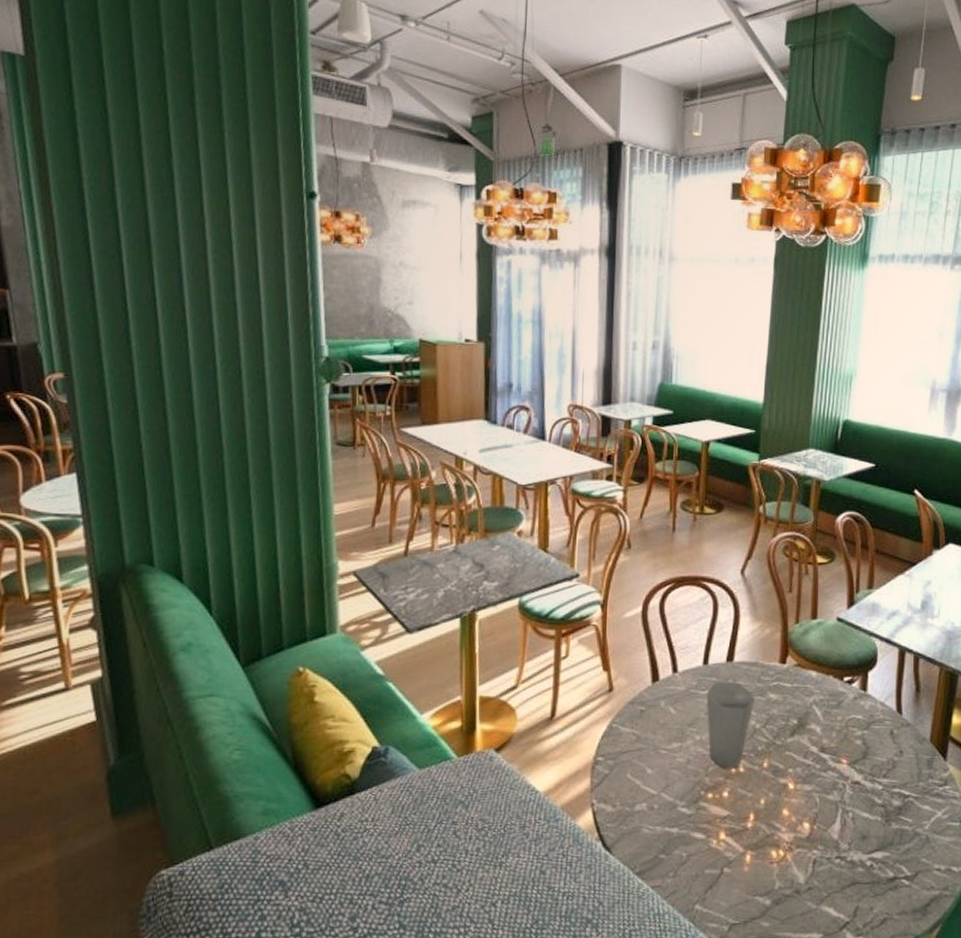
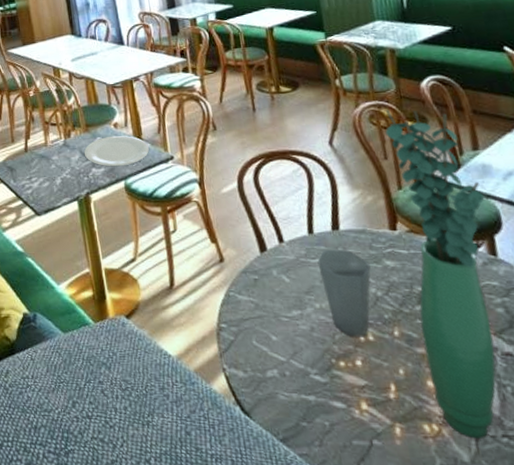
plate: none [476,545,554,581] -> present [83,135,150,167]
vase: none [786,542,868,861] -> present [385,110,496,438]

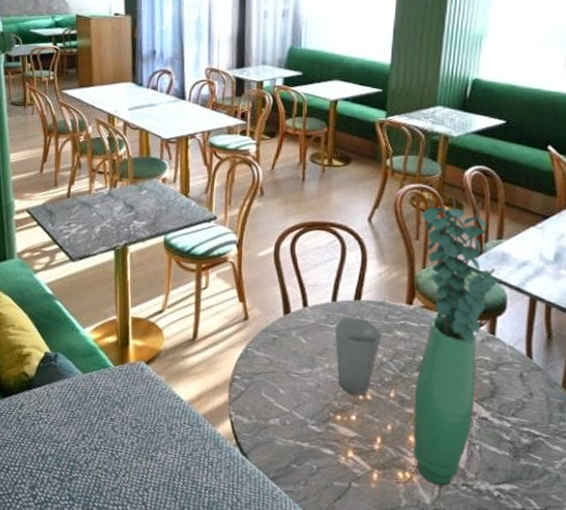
plate: present [83,135,150,167] -> none [127,190,195,222]

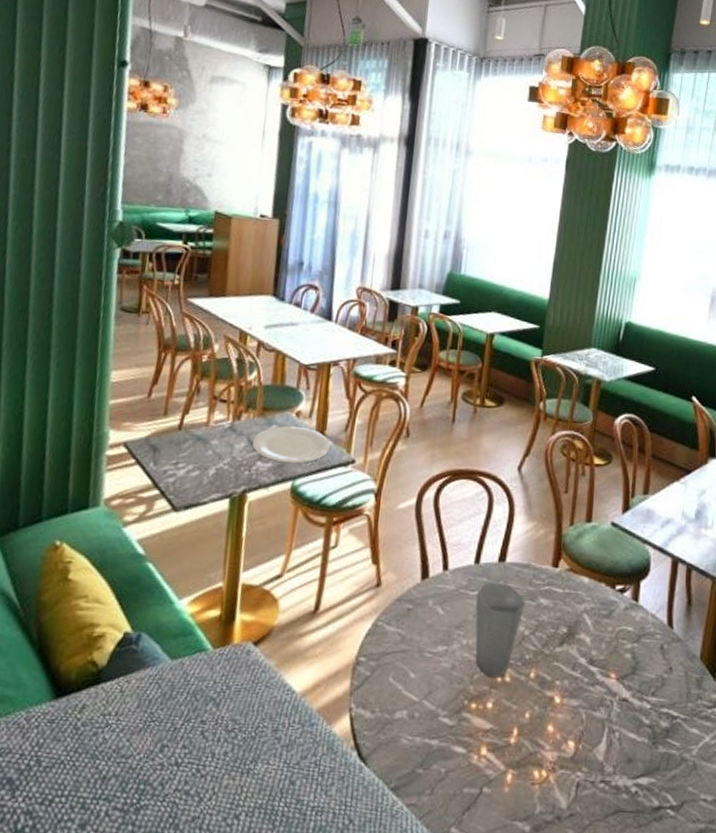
plate: none [127,190,195,222] -> present [251,425,331,464]
vase: present [413,194,497,486] -> none [551,442,642,784]

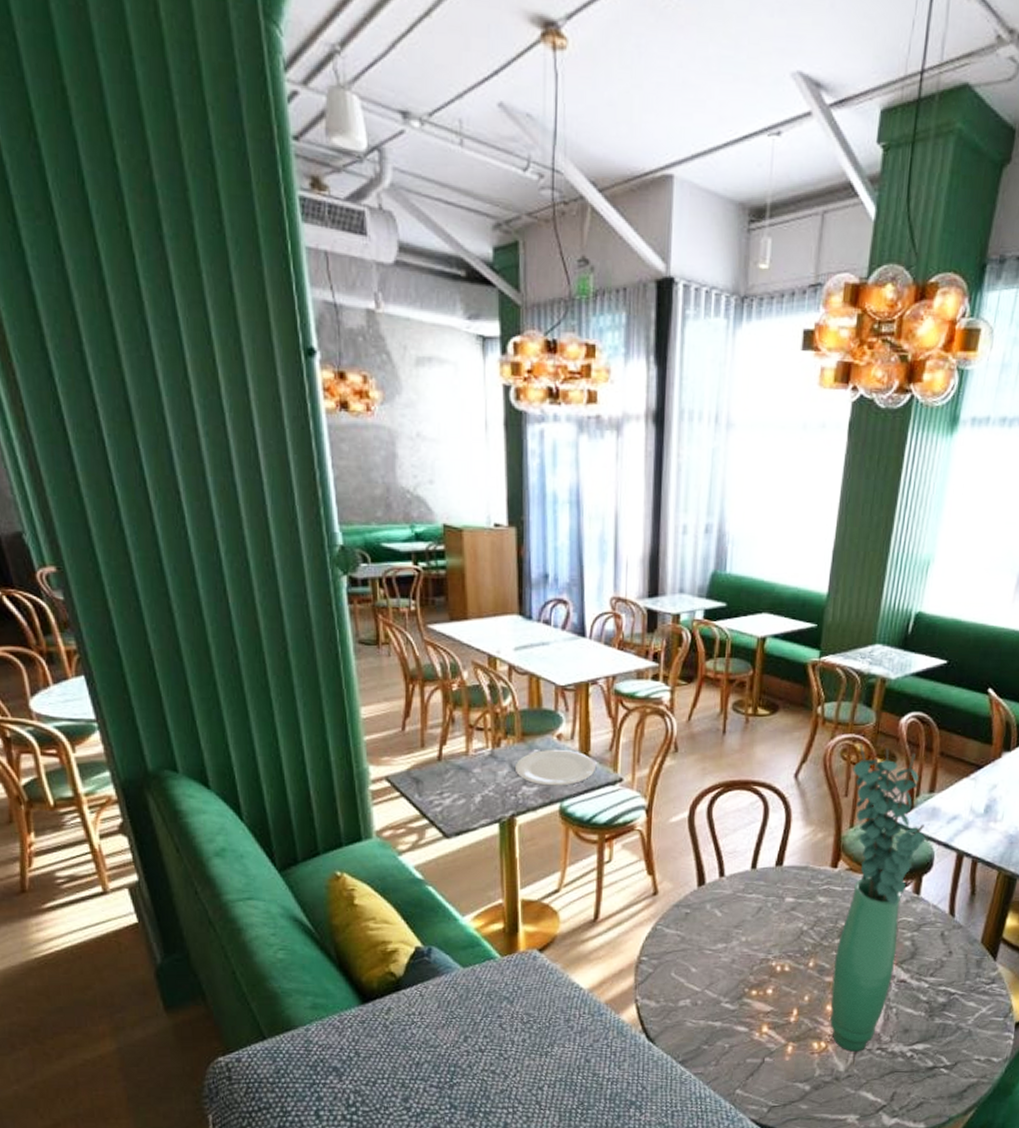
cup: present [475,582,525,678] -> none [753,886,804,968]
vase: none [551,442,642,784] -> present [830,745,926,1052]

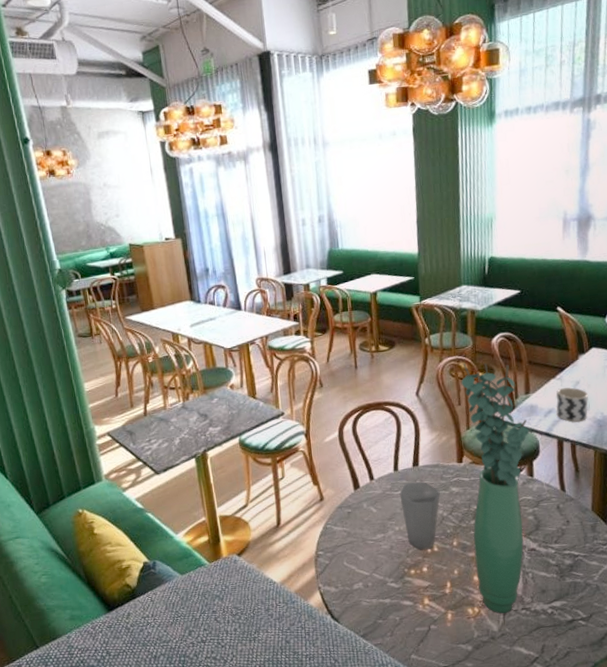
plate: present [514,749,597,786] -> none [201,395,263,425]
cup: none [753,886,804,968] -> present [399,482,440,550]
cup: none [961,791,1005,836] -> present [556,387,589,423]

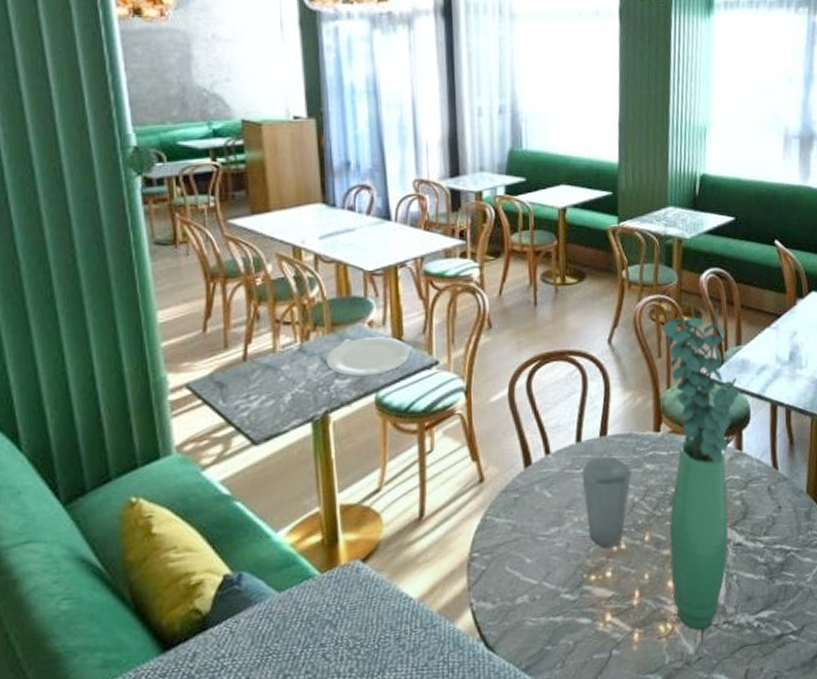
plate: none [201,395,263,425] -> present [325,336,411,377]
cup: present [556,387,589,423] -> none [770,339,807,383]

